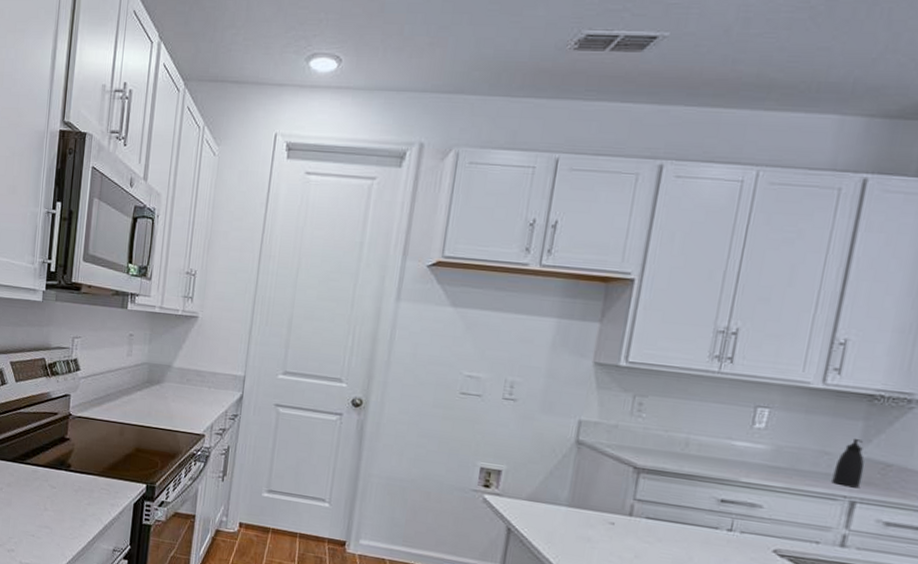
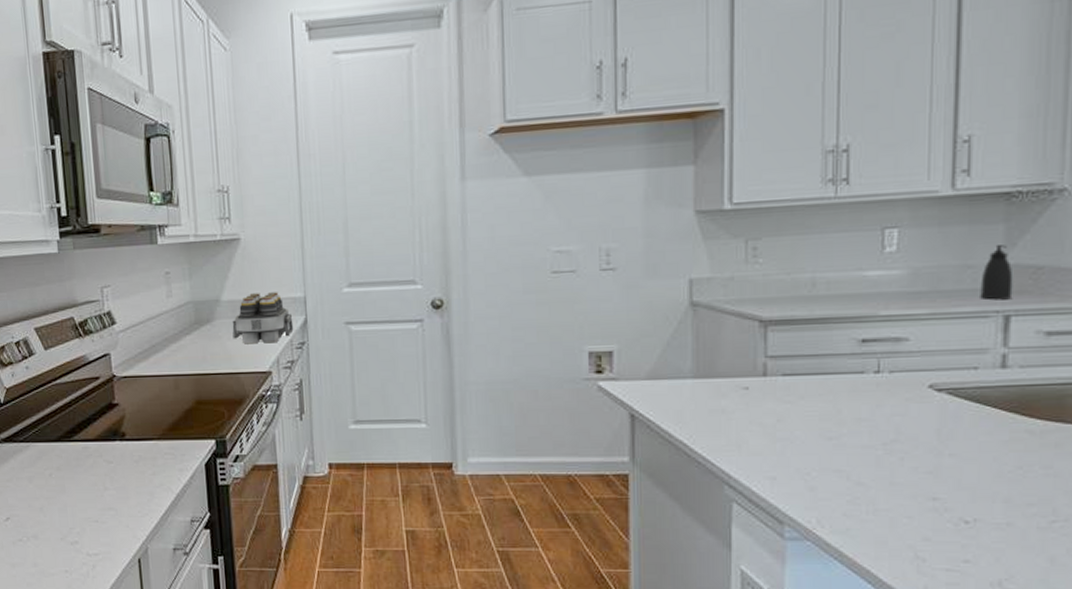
spice rack: none [177,365,231,411] -> present [232,292,294,344]

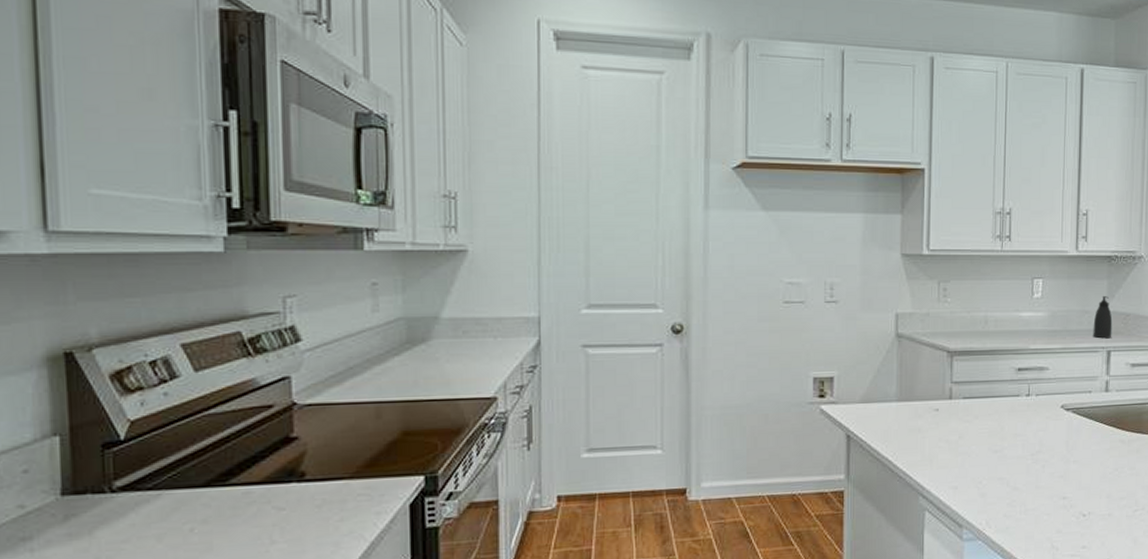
spice rack: present [232,292,294,344] -> none [452,311,525,367]

